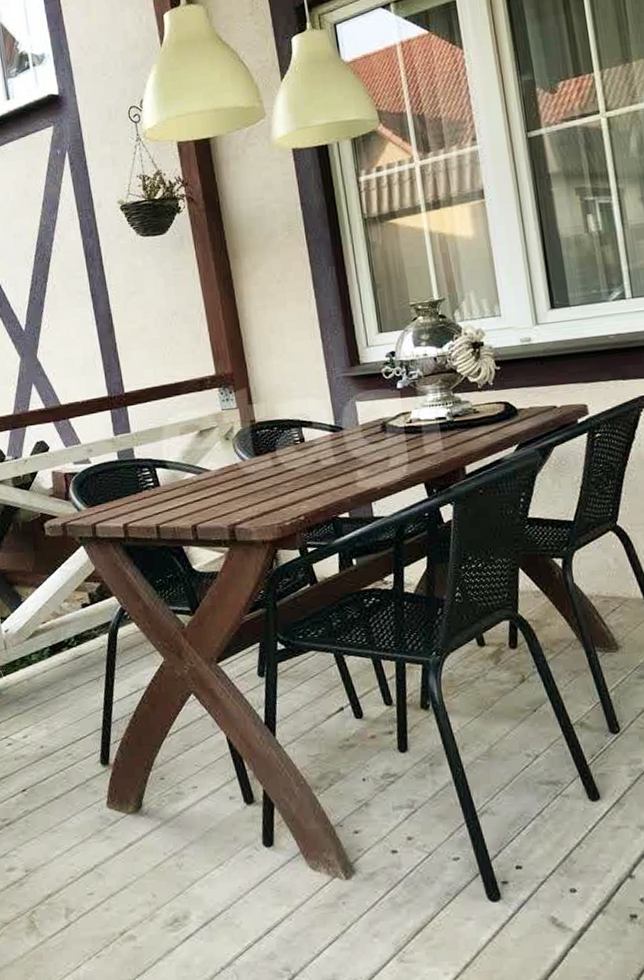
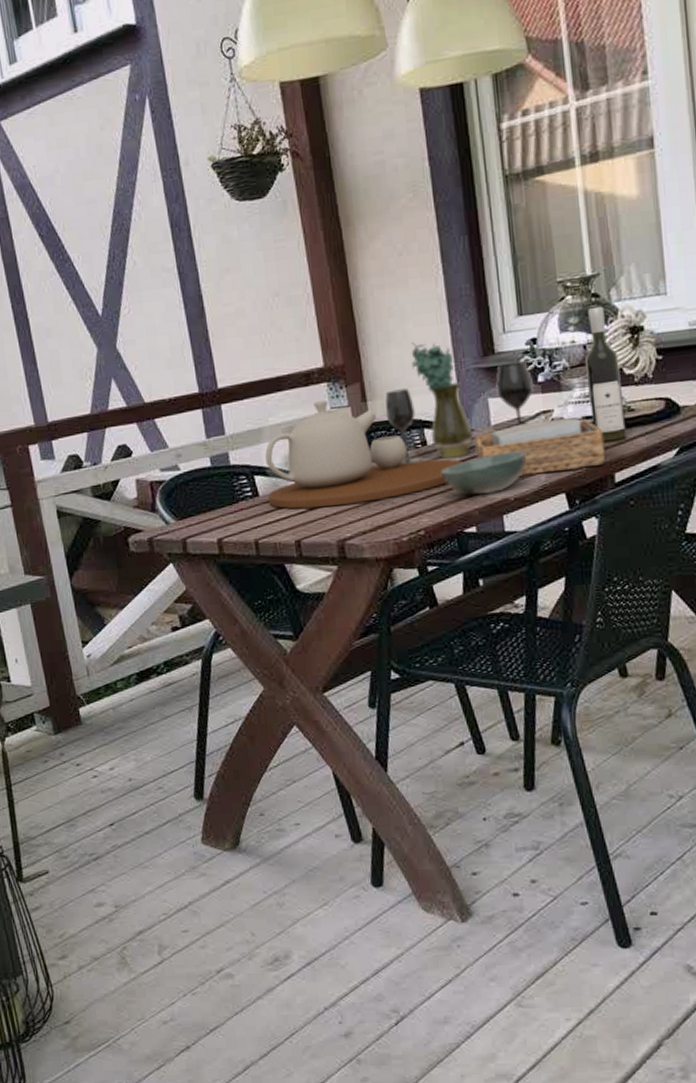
tea set: none [165,402,336,498] -> present [265,399,464,509]
wine glass: none [268,393,300,457] -> present [384,388,421,463]
vase: none [289,354,344,454] -> present [411,342,473,460]
soup bowl: none [318,446,390,485] -> present [441,450,527,495]
napkin holder: none [345,418,458,470] -> present [475,417,606,478]
wineglass: none [362,371,394,425] -> present [496,361,534,425]
bottle: none [436,325,474,442] -> present [585,306,627,445]

